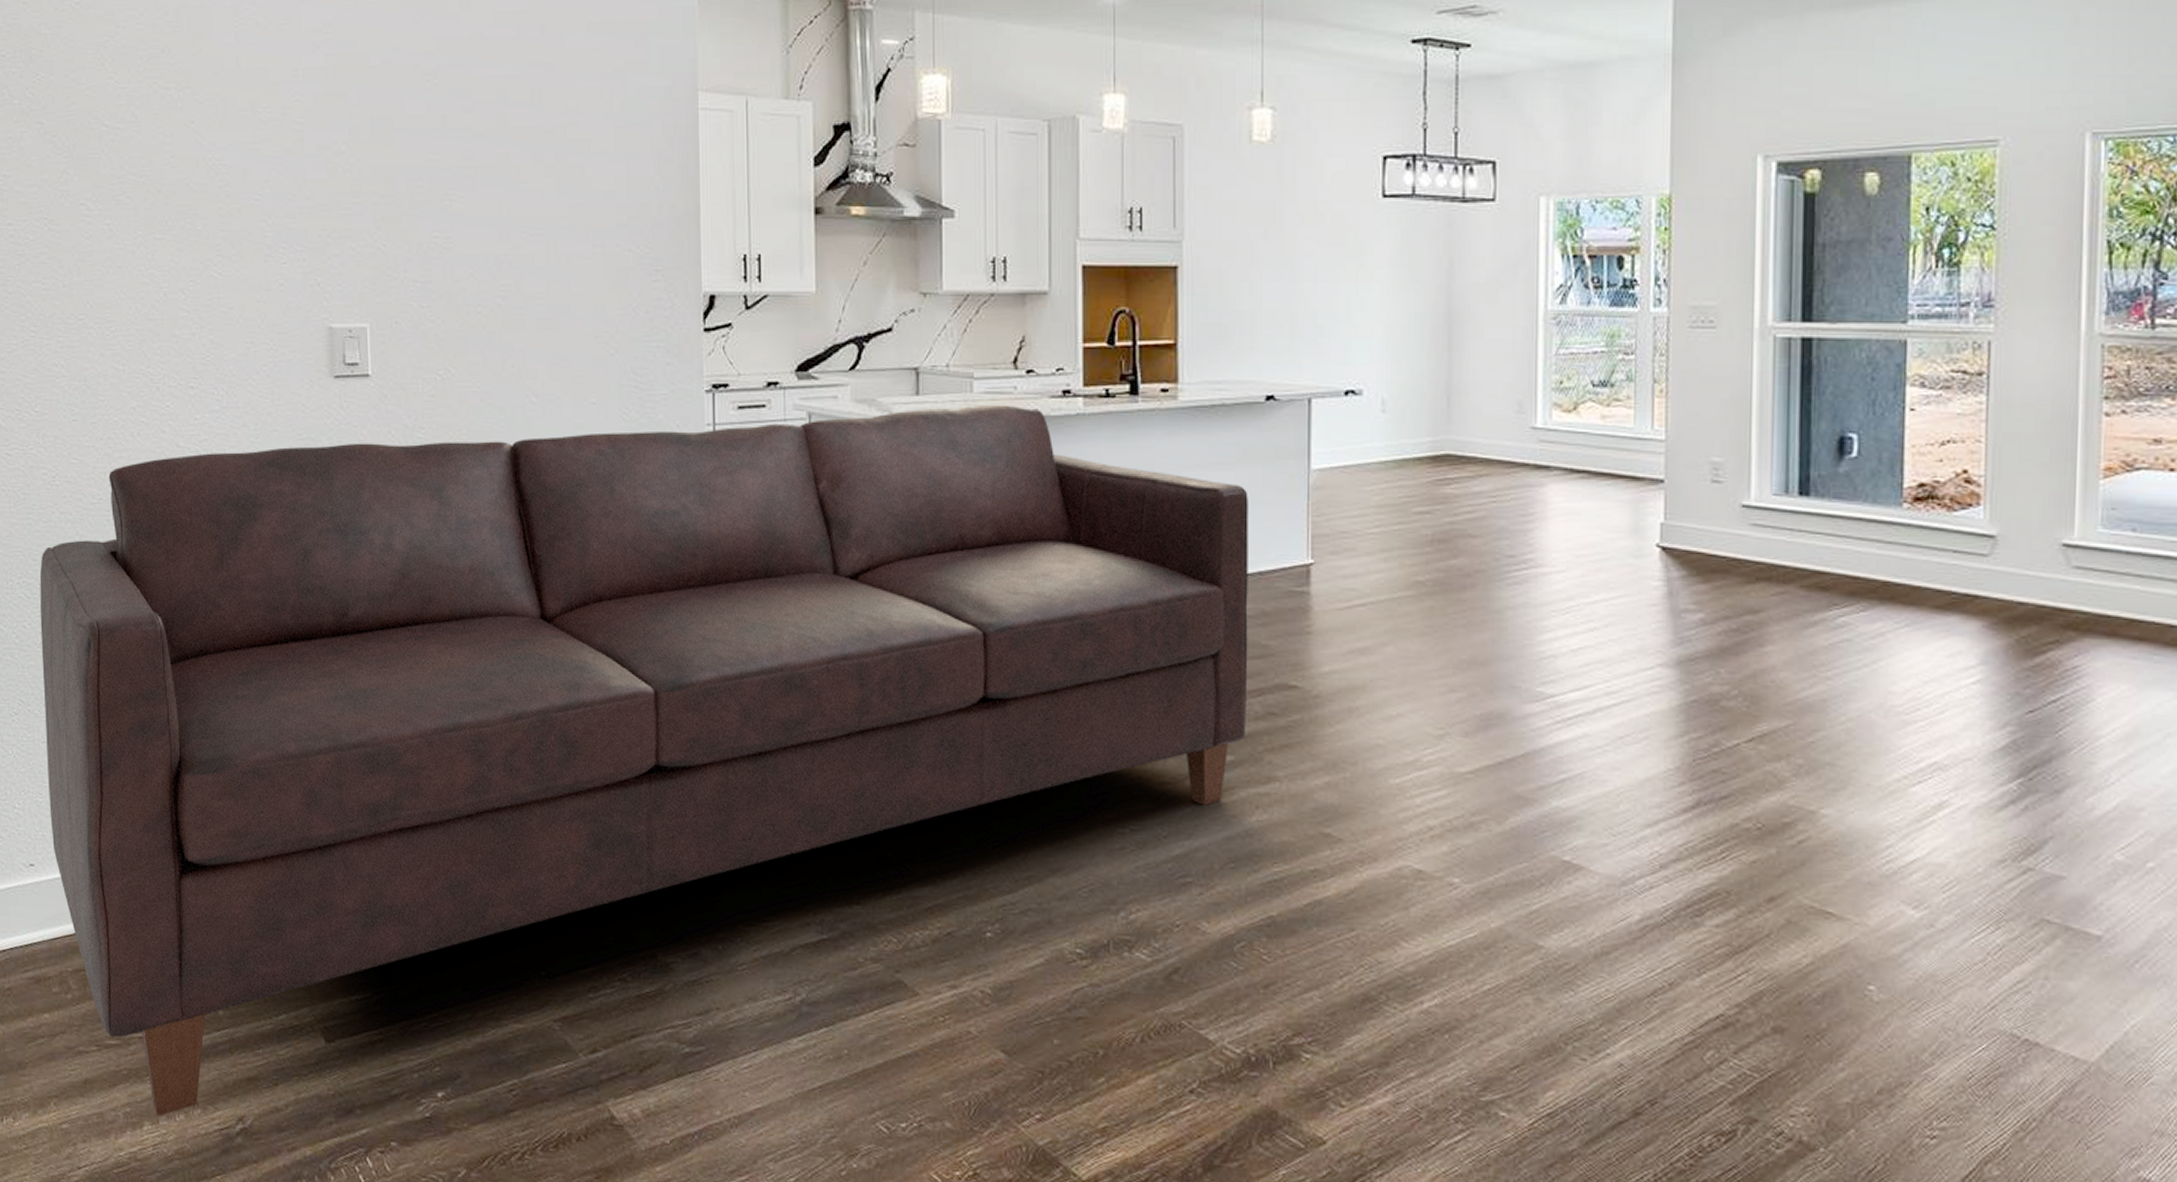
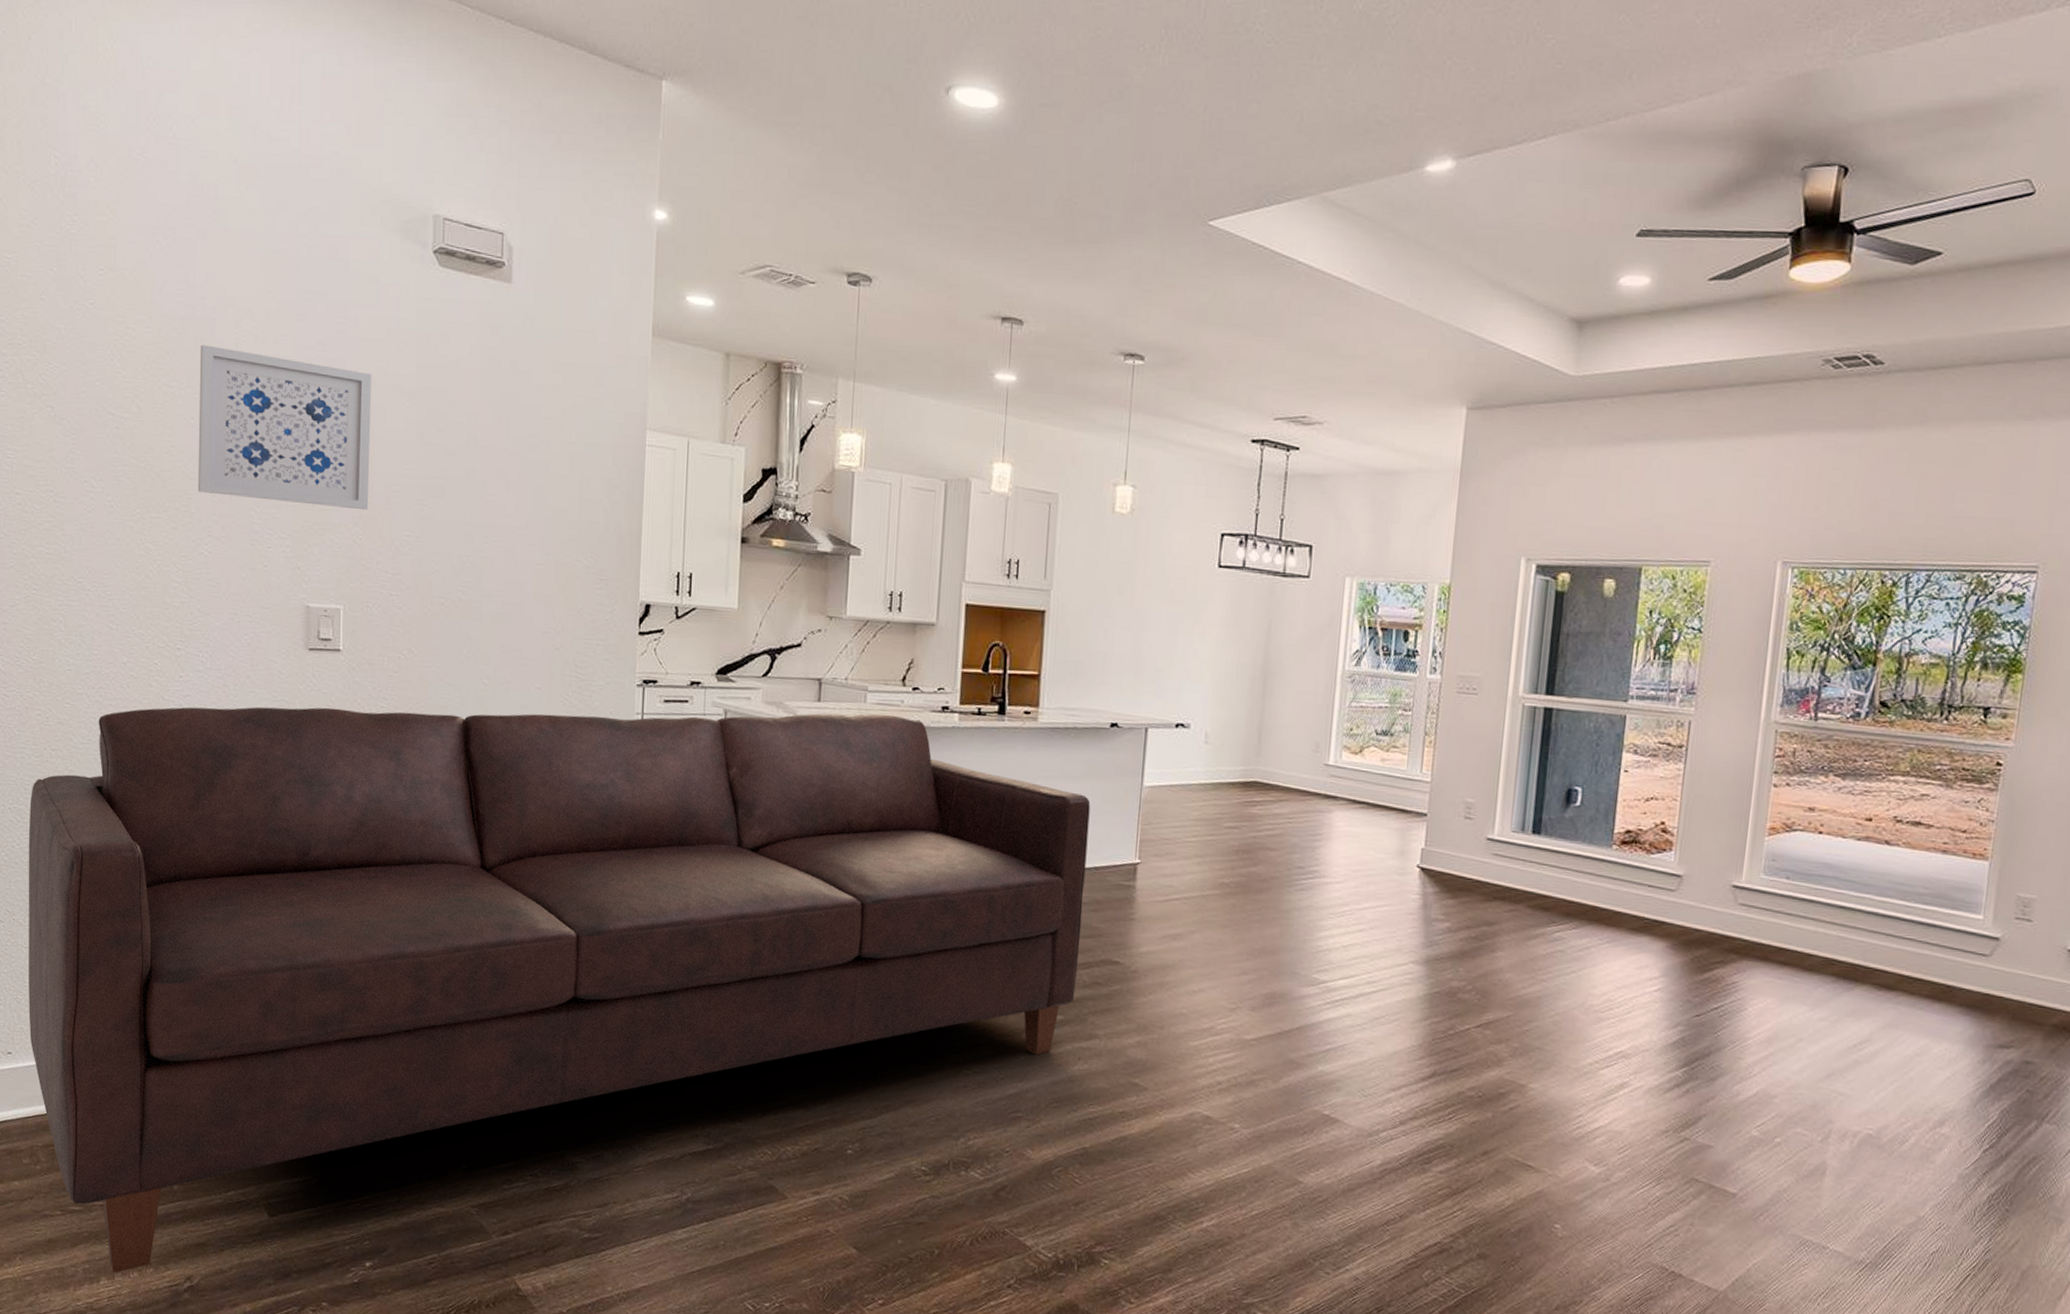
wall art: none [197,37,392,212] -> present [197,344,372,511]

